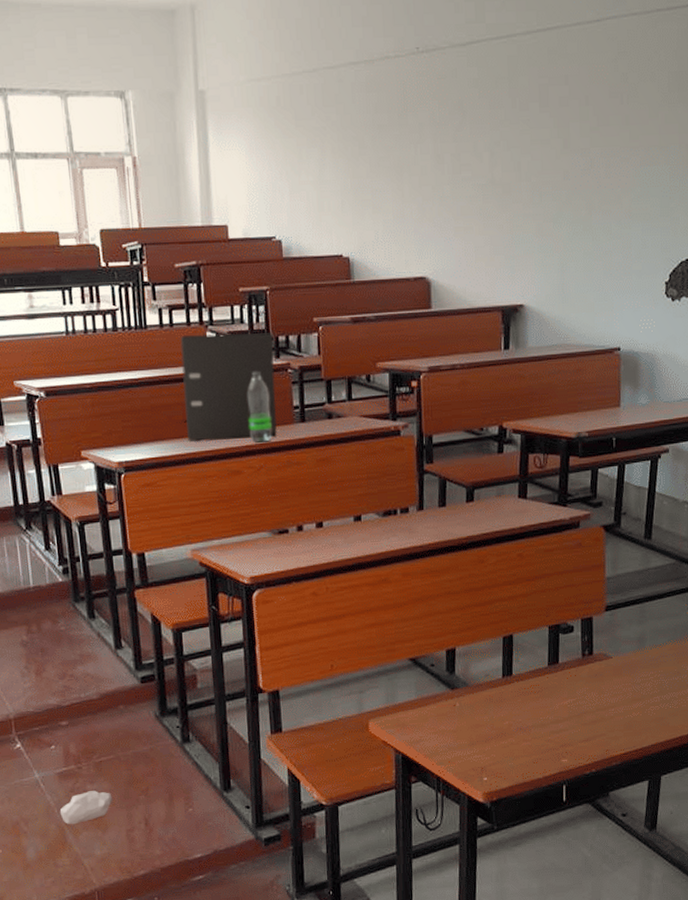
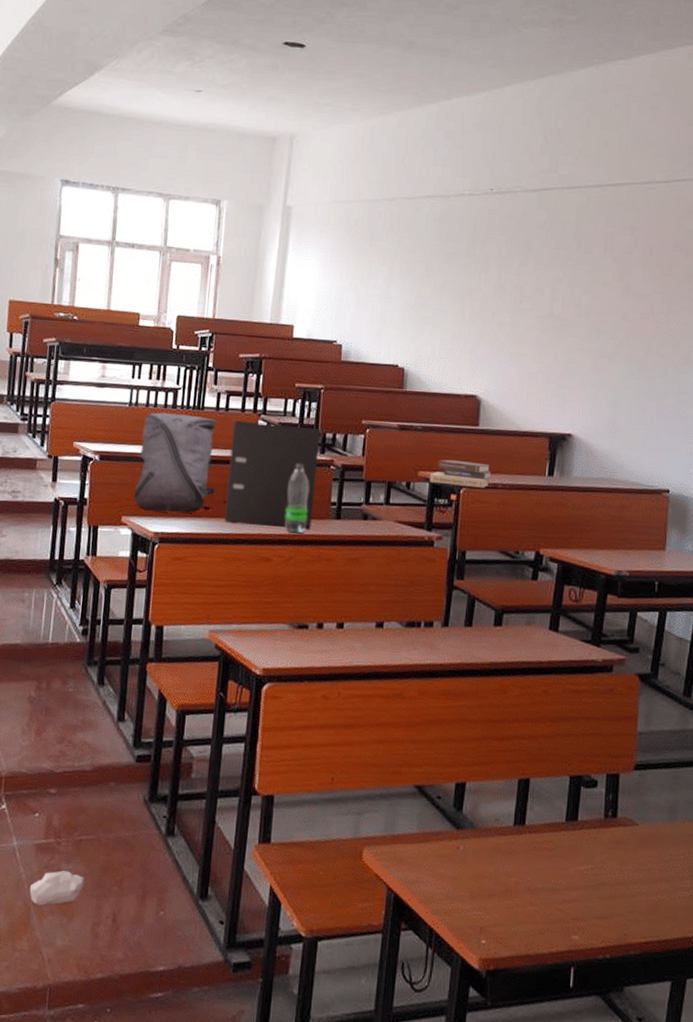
backpack: none [86,336,174,443] -> present [134,412,216,513]
books: none [388,346,449,373] -> present [429,460,492,488]

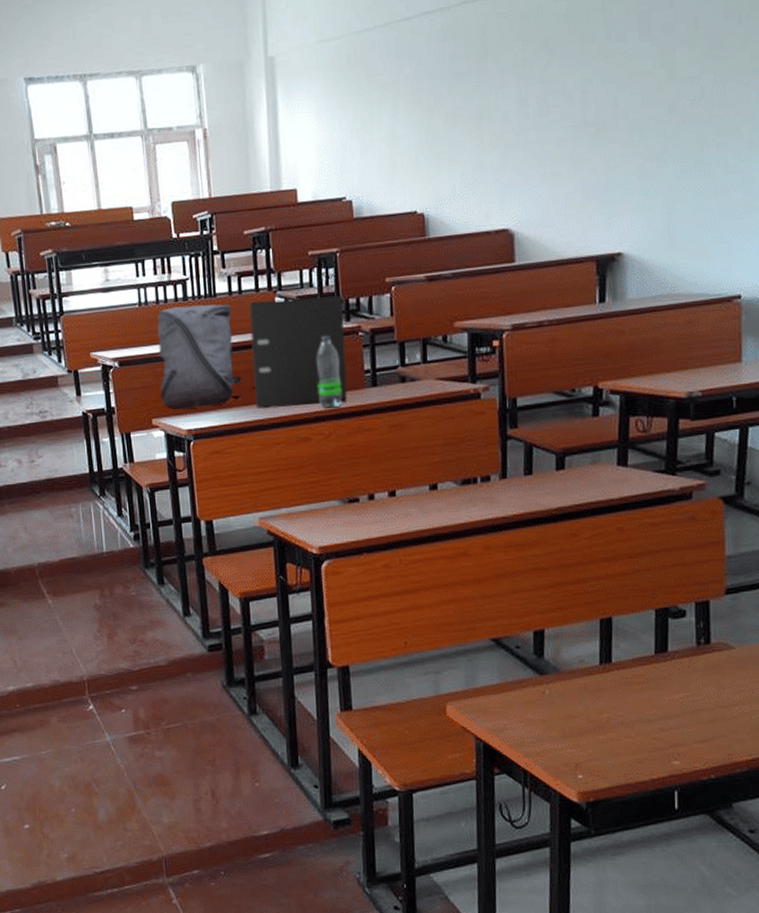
crumpled paper: present [29,870,85,906] -> none [129,757,180,790]
books: present [429,460,492,488] -> none [466,301,536,332]

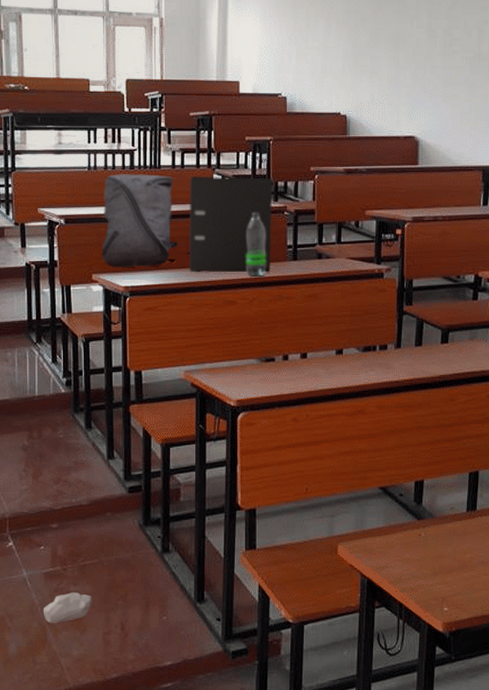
crumpled paper: none [129,757,180,790] -> present [43,592,93,624]

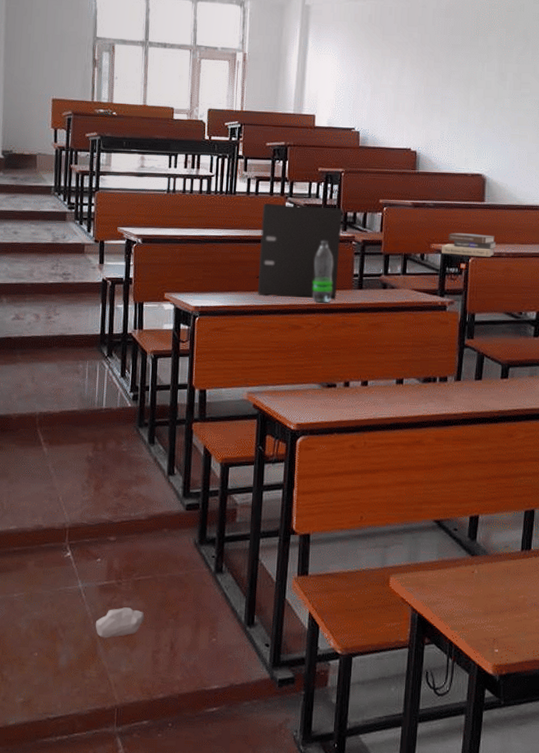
backpack: present [102,174,179,268] -> none [175,198,249,289]
books: none [376,198,432,221] -> present [441,233,497,257]

